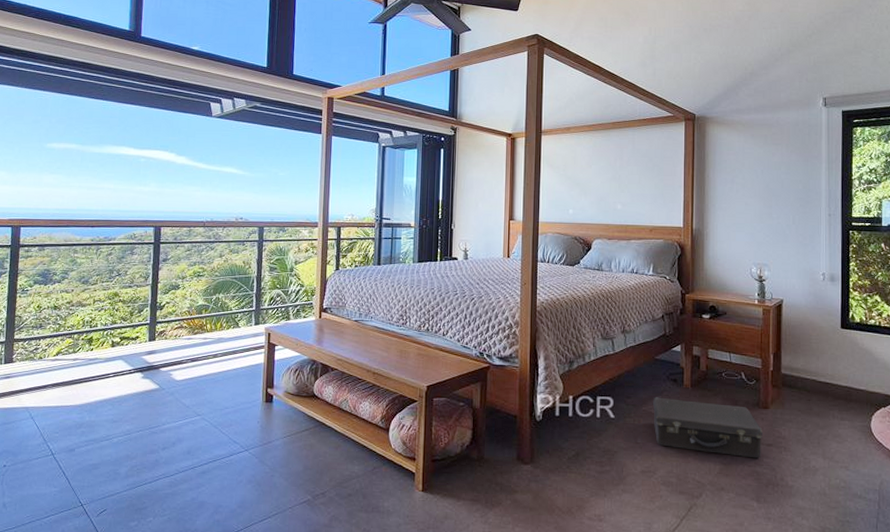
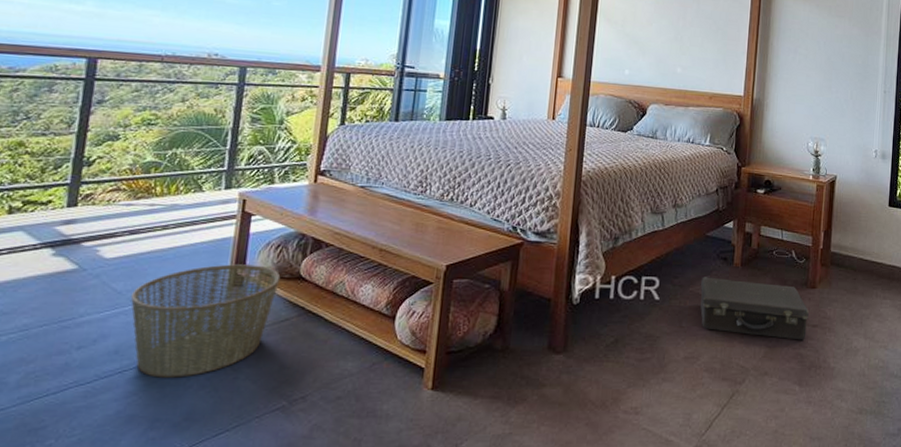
basket: none [195,385,300,474] -> present [130,264,281,378]

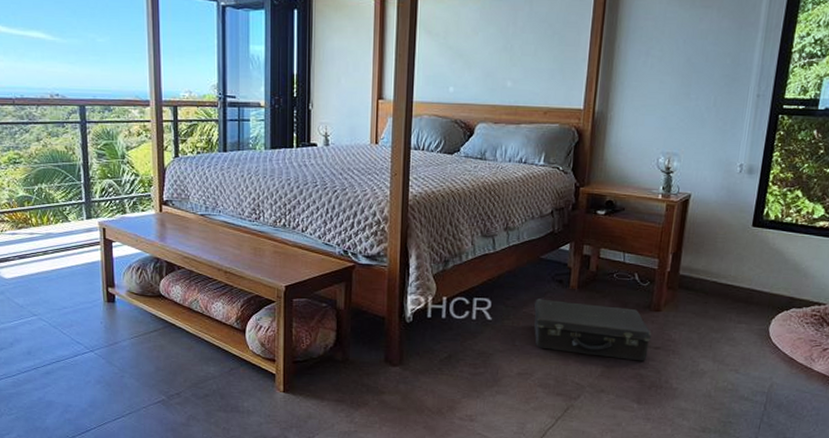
basket: present [130,264,281,378] -> none [30,284,145,374]

